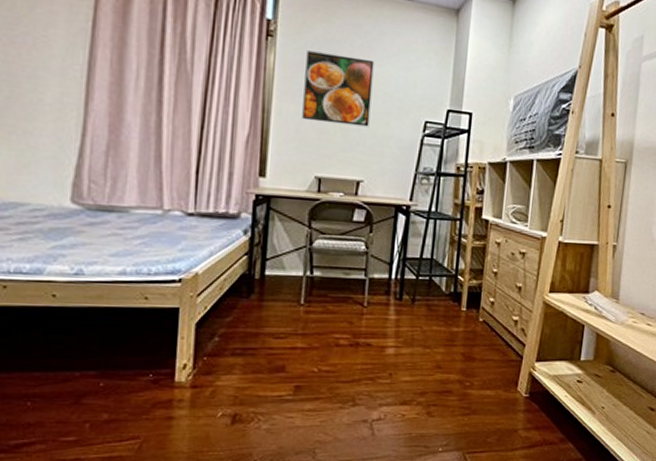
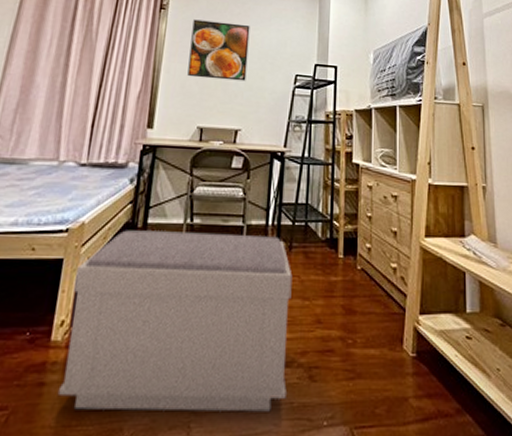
bench: none [186,281,415,441] -> present [57,230,293,412]

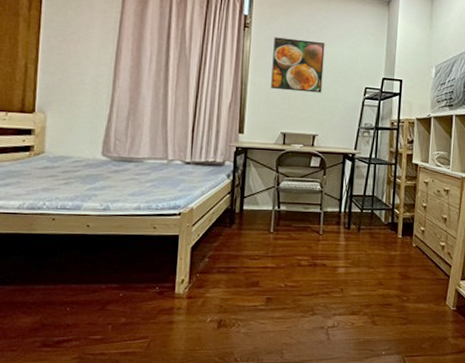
bench: present [57,230,293,412] -> none [183,214,360,344]

